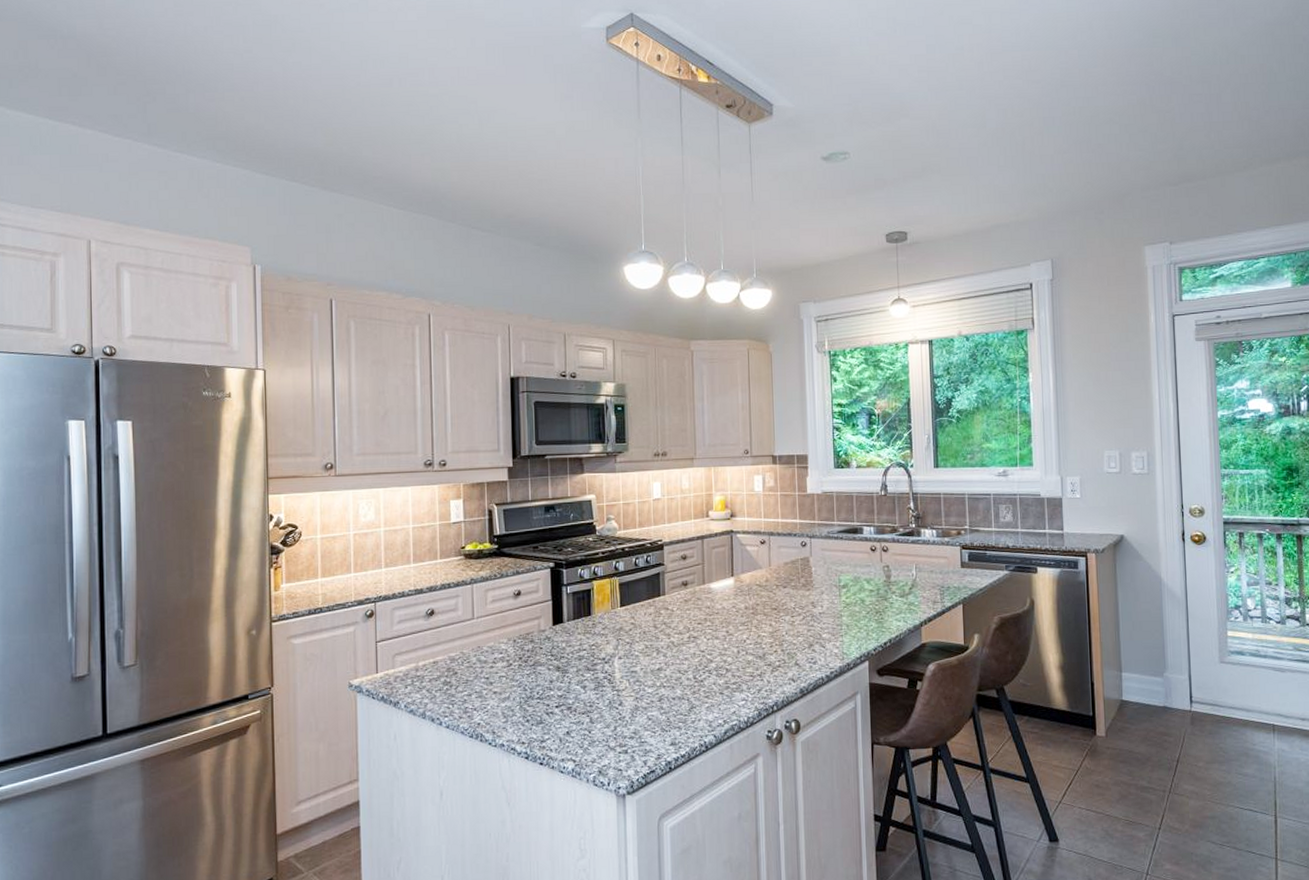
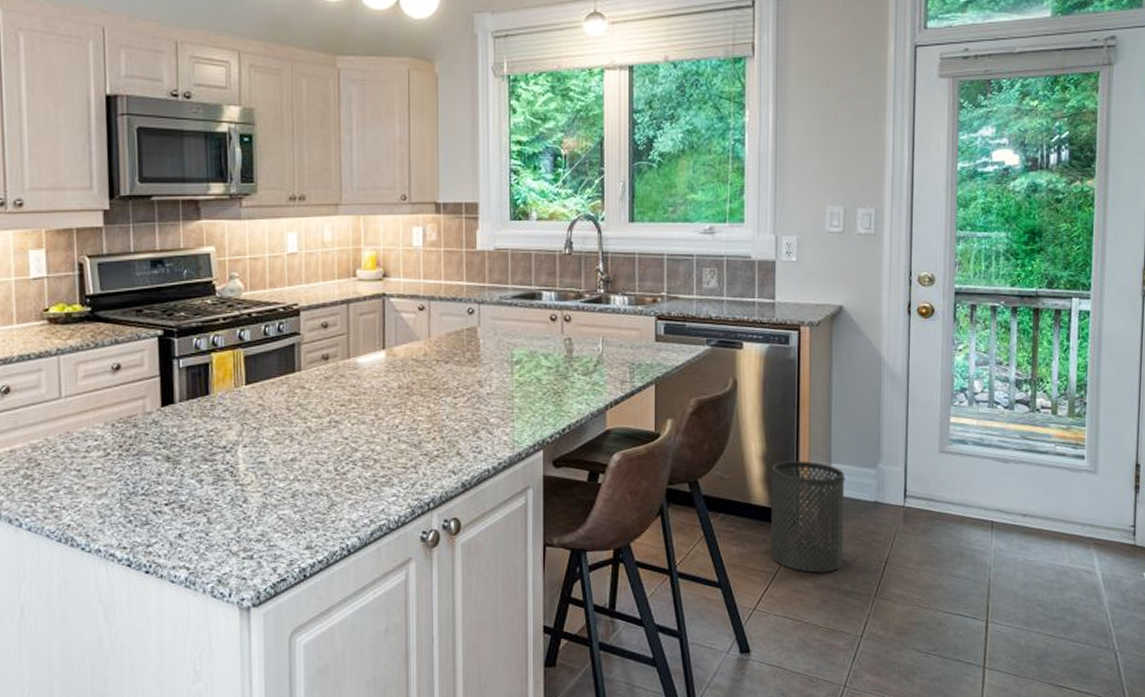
trash can: none [1069,670,1138,770] -> present [770,460,846,573]

